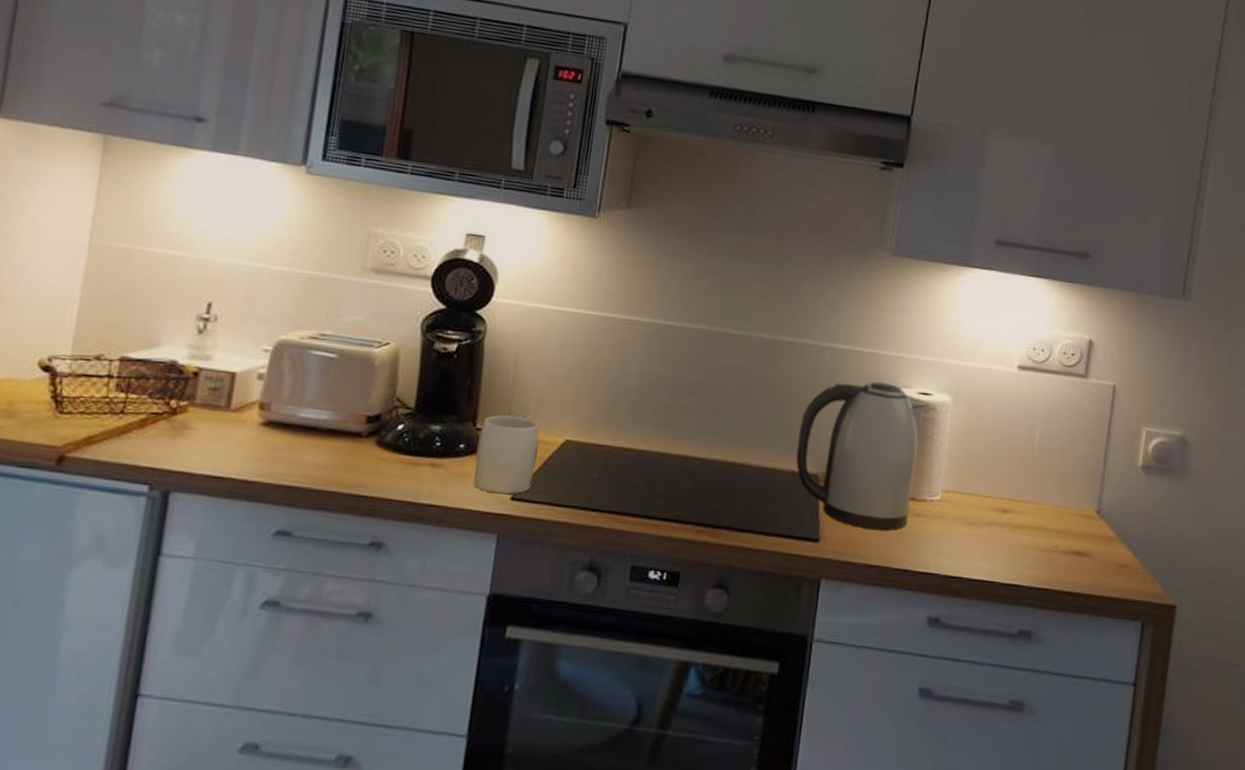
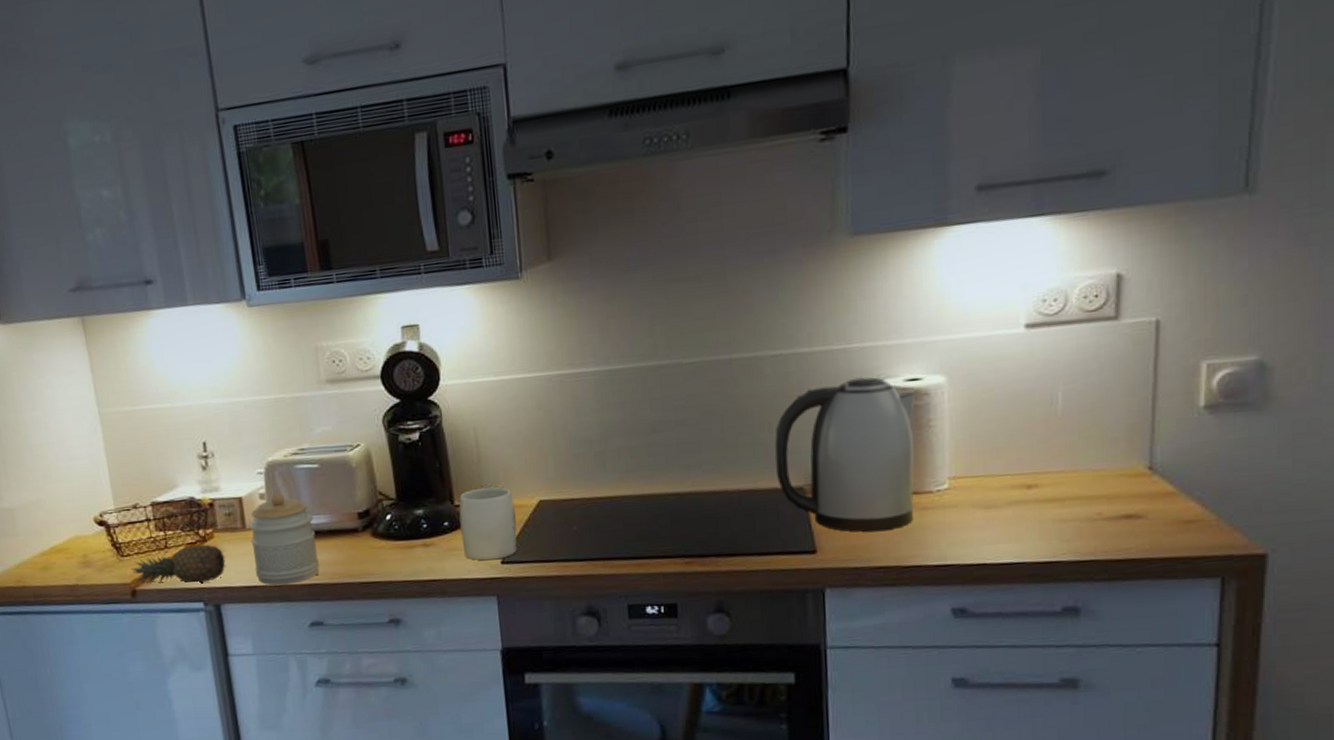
fruit: none [65,416,194,462] -> present [131,544,226,585]
jar: none [225,375,315,483] -> present [249,492,320,586]

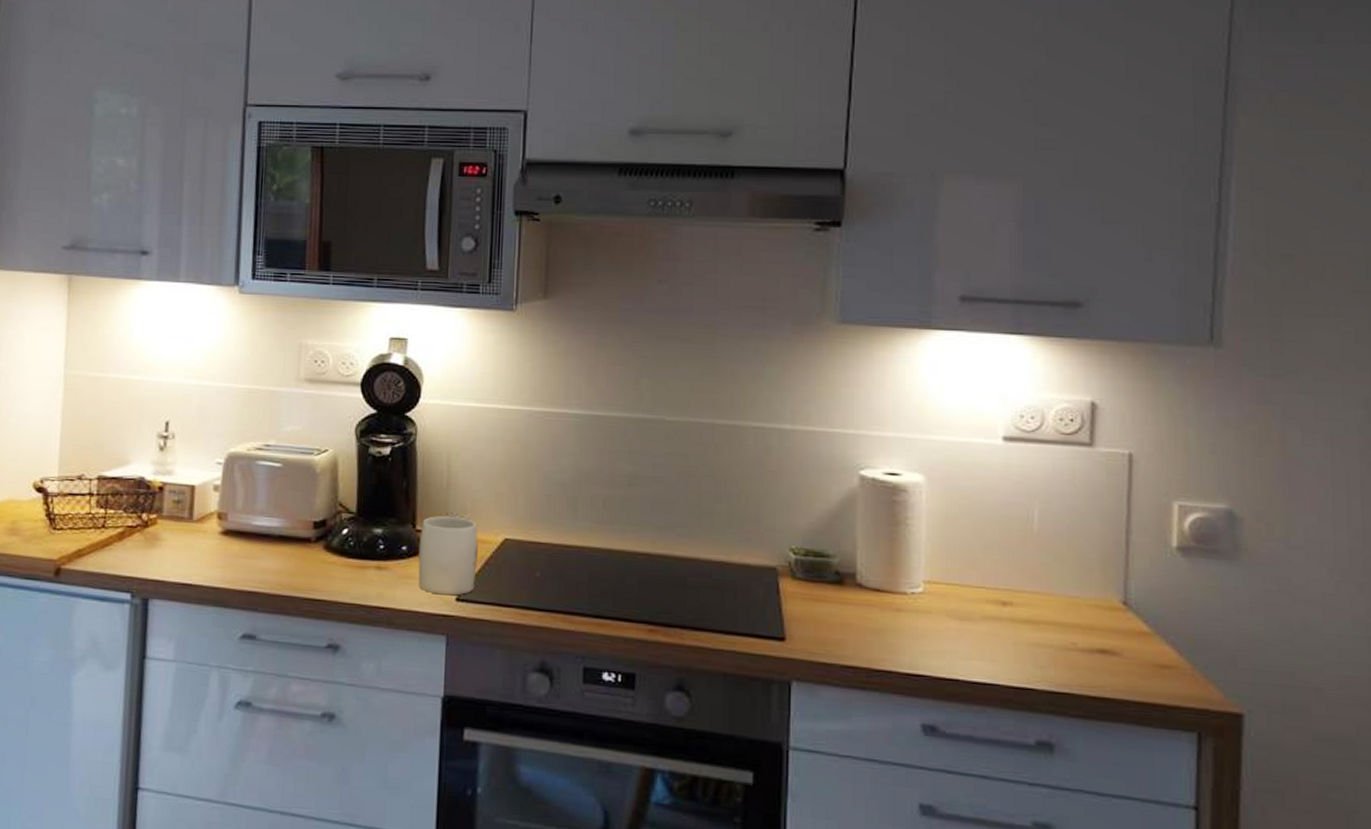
fruit: present [131,544,226,585] -> none [60,529,164,572]
jar: present [249,492,320,586] -> none [193,486,266,589]
kettle: present [774,377,916,532] -> none [749,462,894,627]

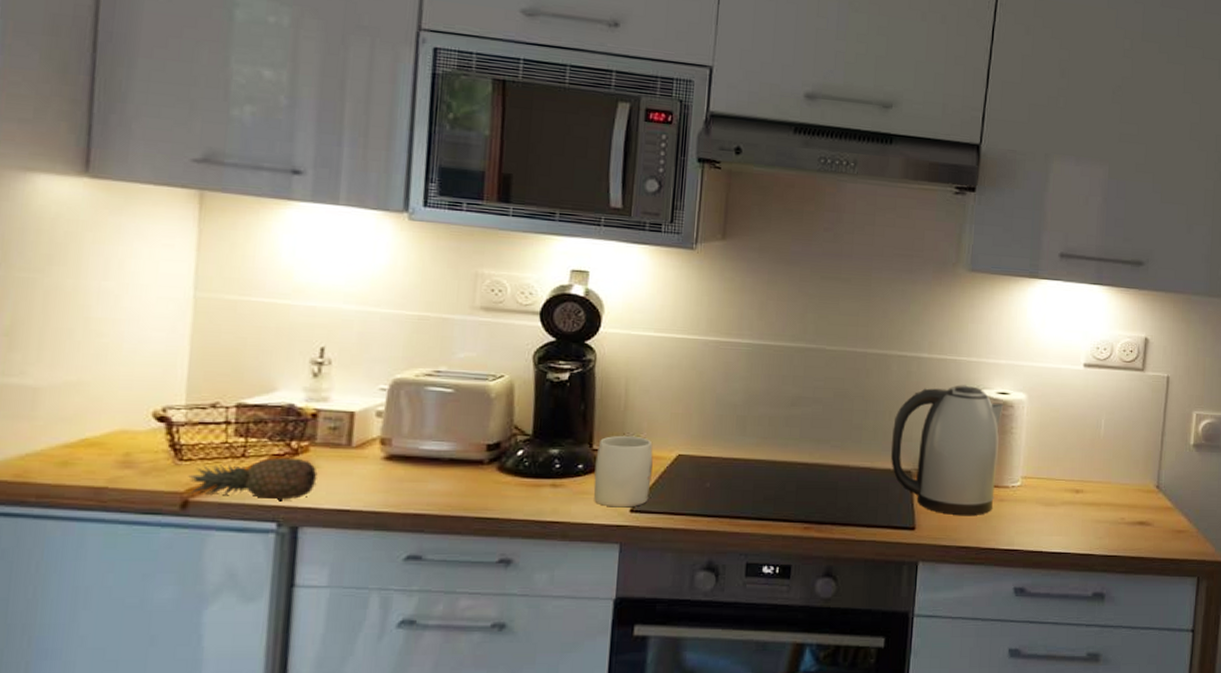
fruit: none [60,529,164,572] -> present [188,457,318,500]
kettle: none [749,462,894,627] -> present [890,384,1004,515]

